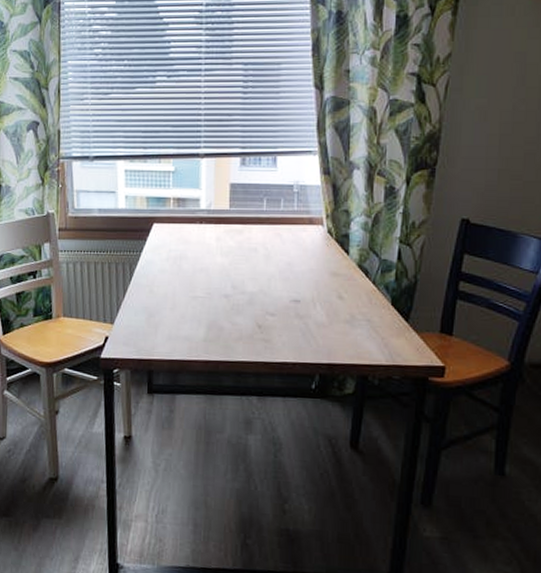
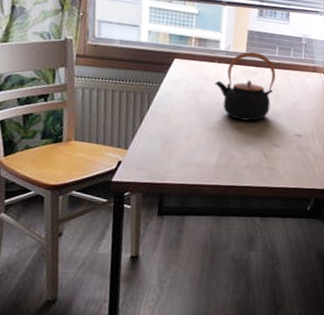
teapot: none [197,207,265,287] -> present [215,51,276,121]

